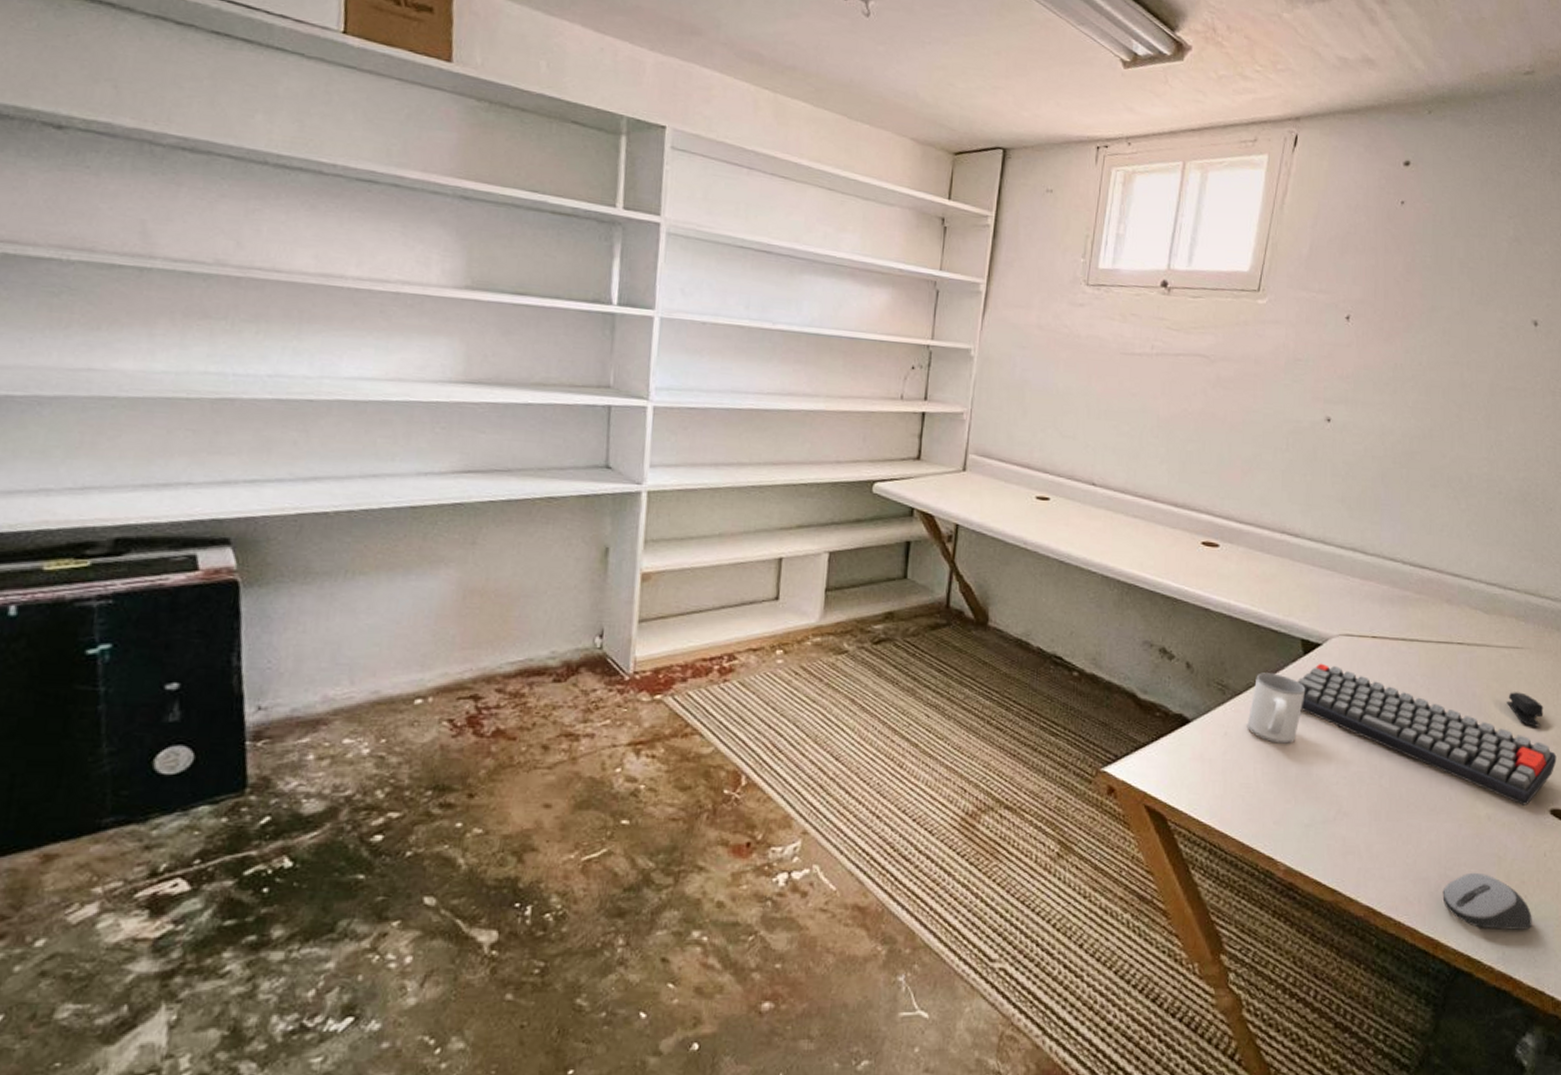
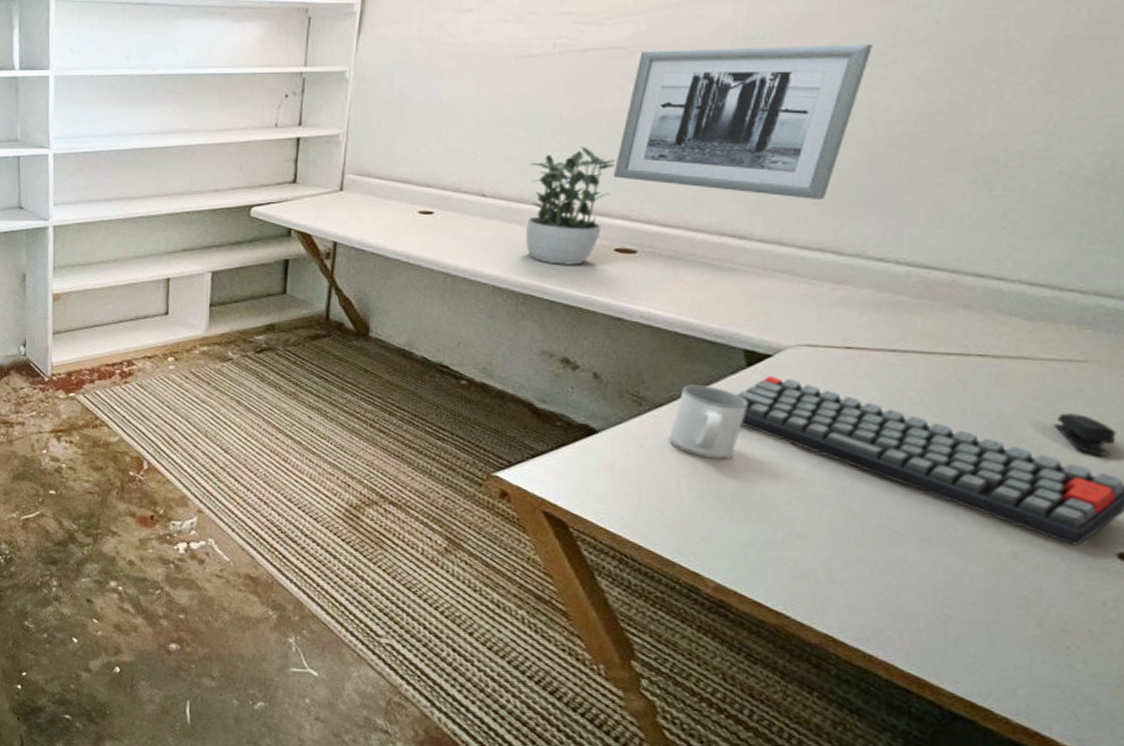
potted plant: none [1129,443,1201,557] -> present [526,147,615,265]
wall art: none [1199,361,1380,505] -> present [613,44,873,199]
computer mouse: present [1442,872,1532,930] -> none [935,613,1077,685]

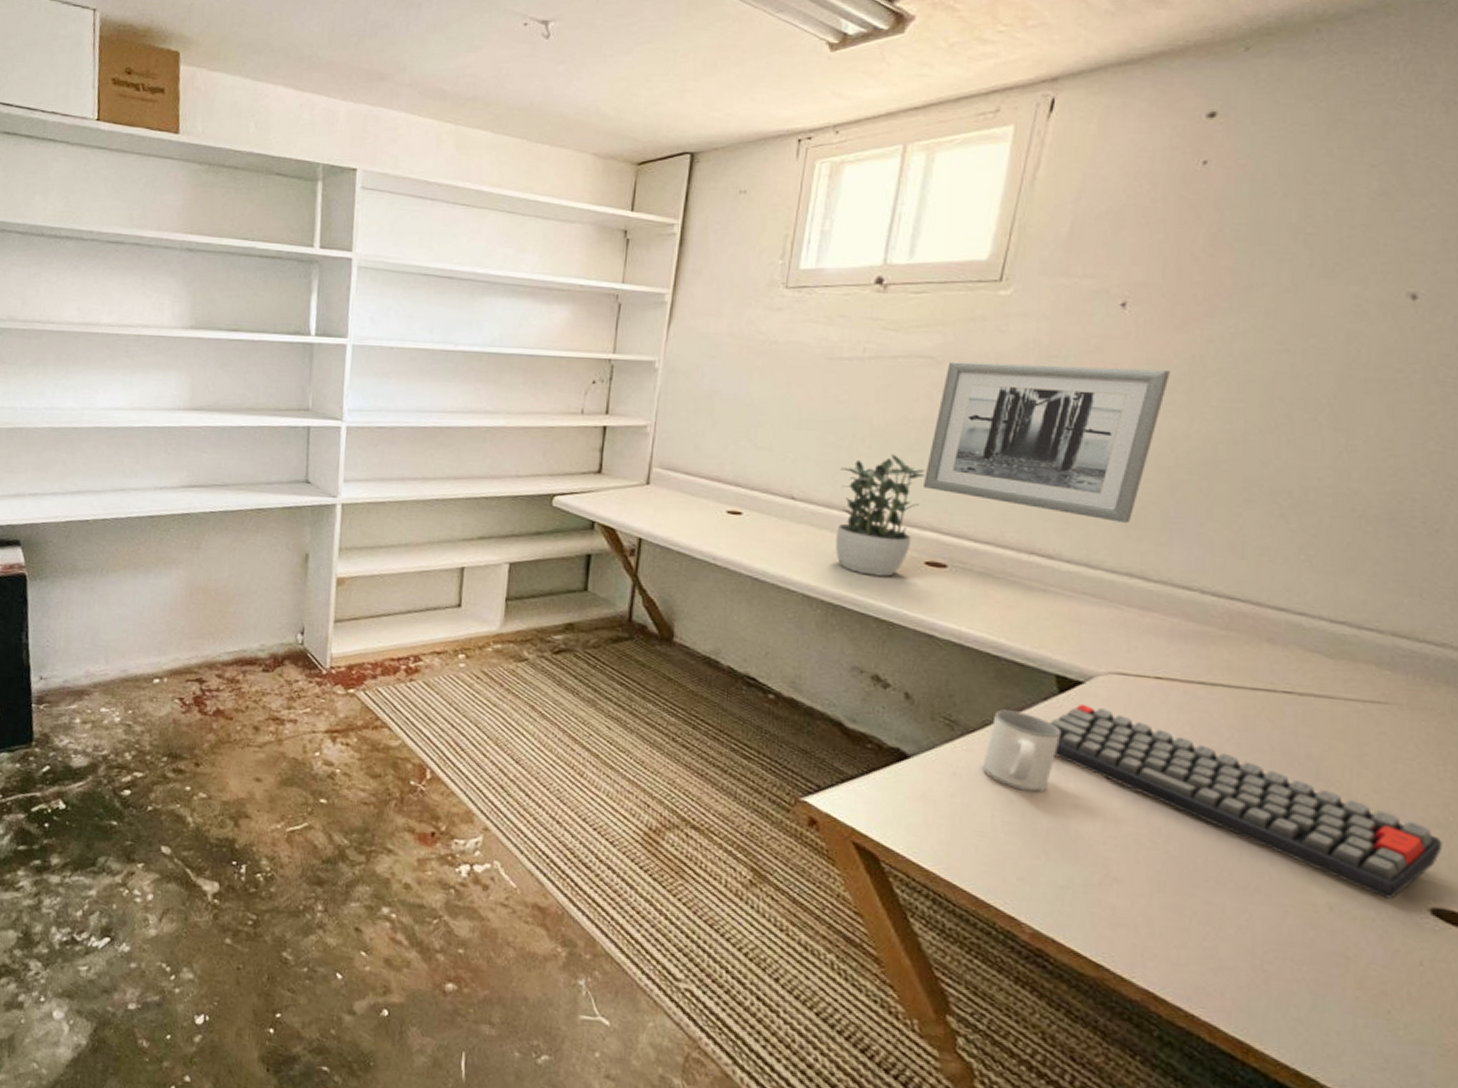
stapler: present [1054,413,1117,456] -> none [1361,756,1421,804]

